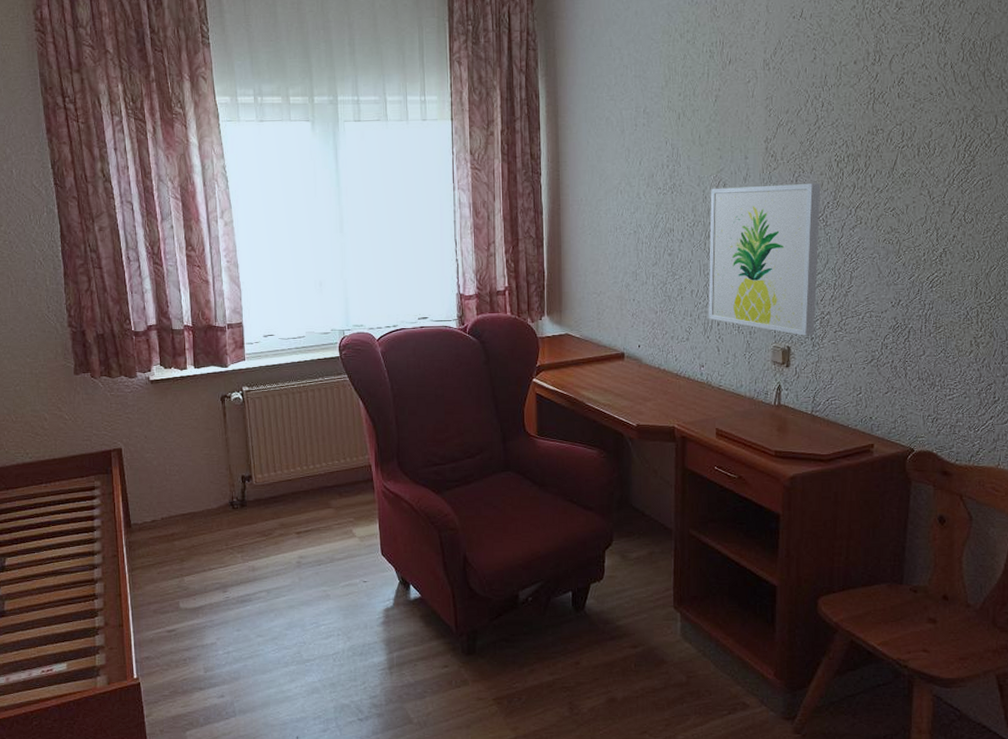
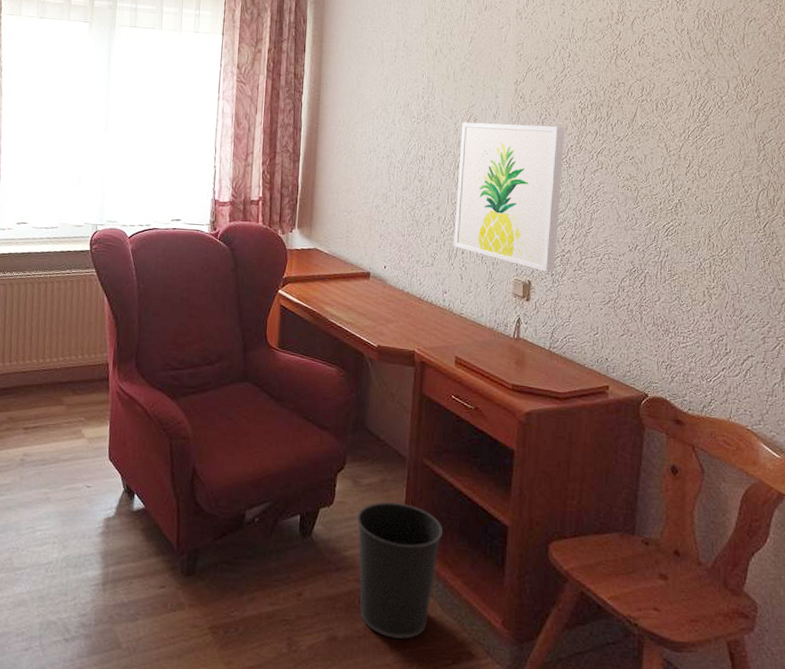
wastebasket: none [627,572,713,697] -> present [356,501,443,640]

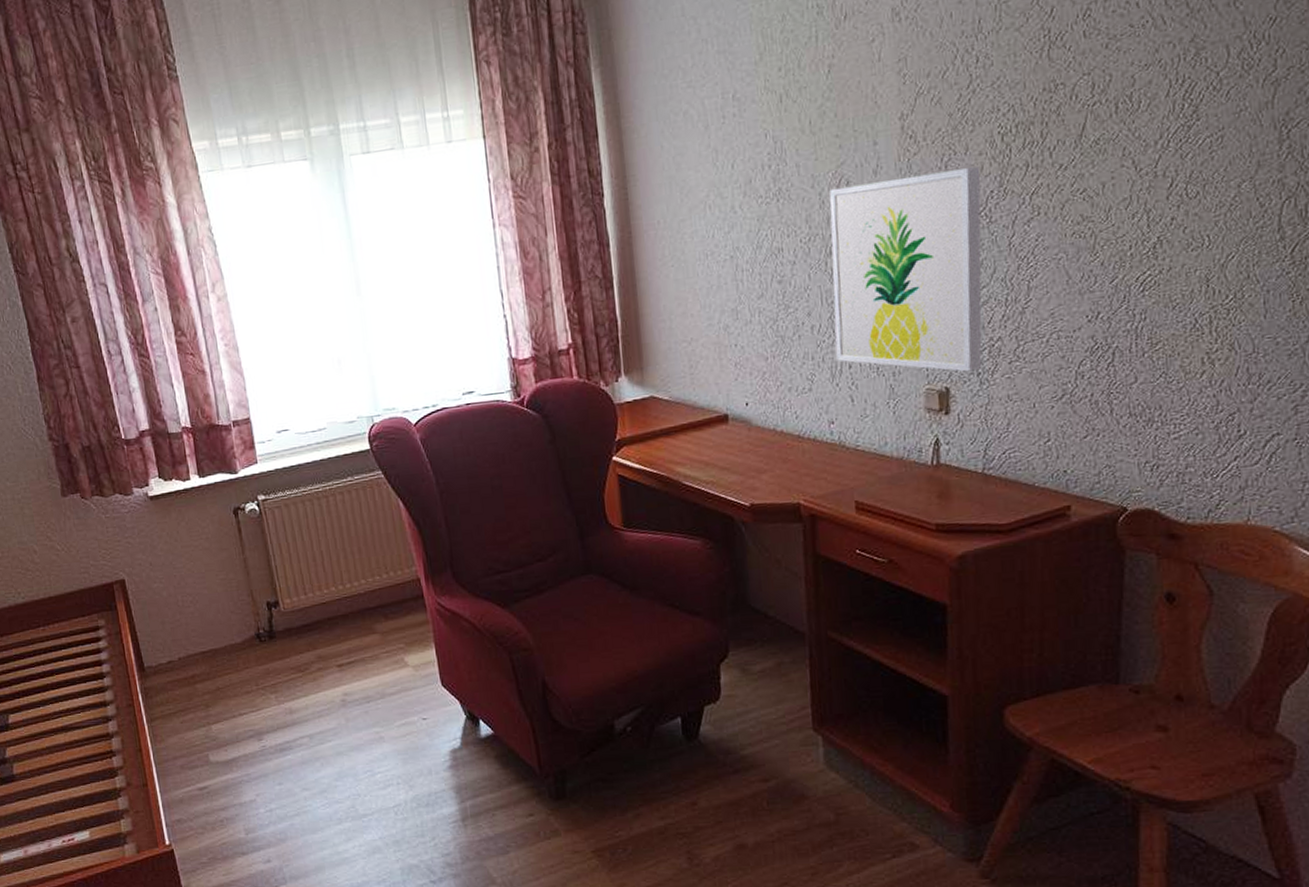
wastebasket: present [356,501,443,640] -> none [751,686,864,839]

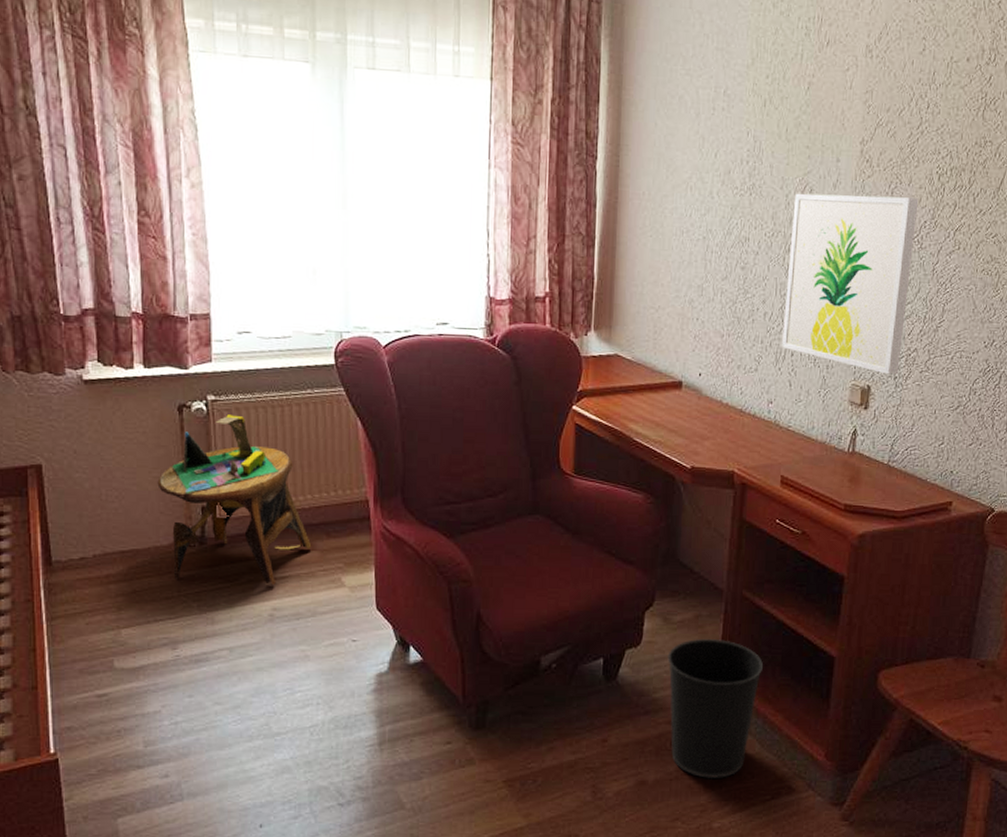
side table: none [224,511,372,673] -> present [157,414,312,585]
wastebasket: none [751,686,864,839] -> present [667,638,764,779]

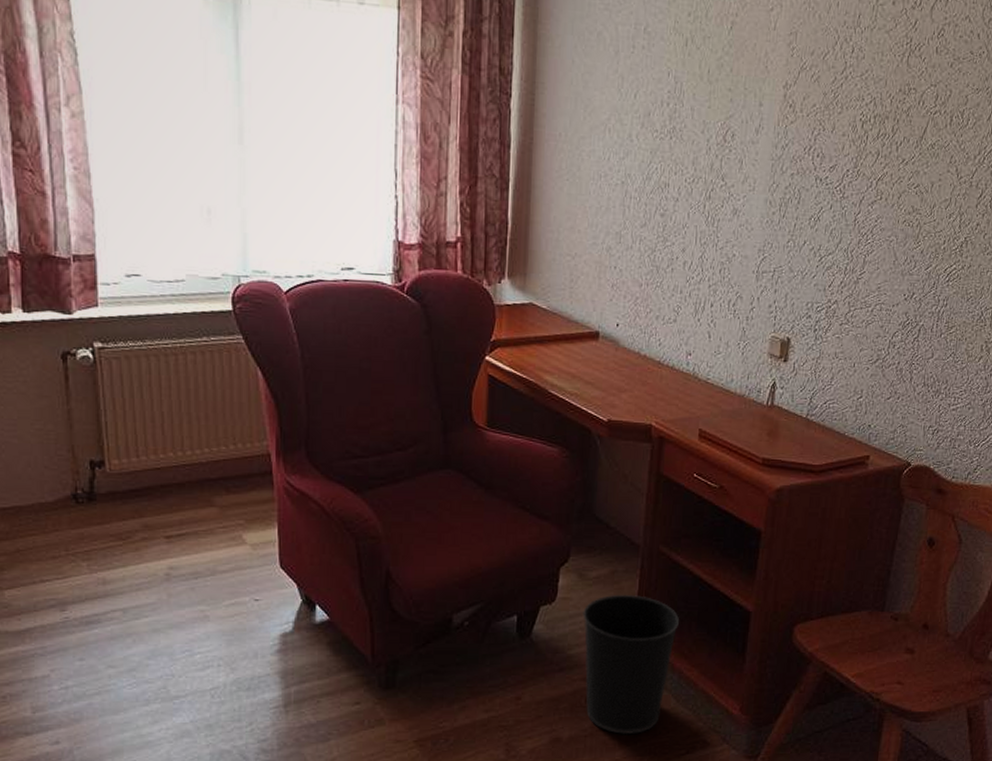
side table: present [157,414,312,585] -> none [40,363,210,543]
wall art: present [782,193,919,375] -> none [701,137,842,327]

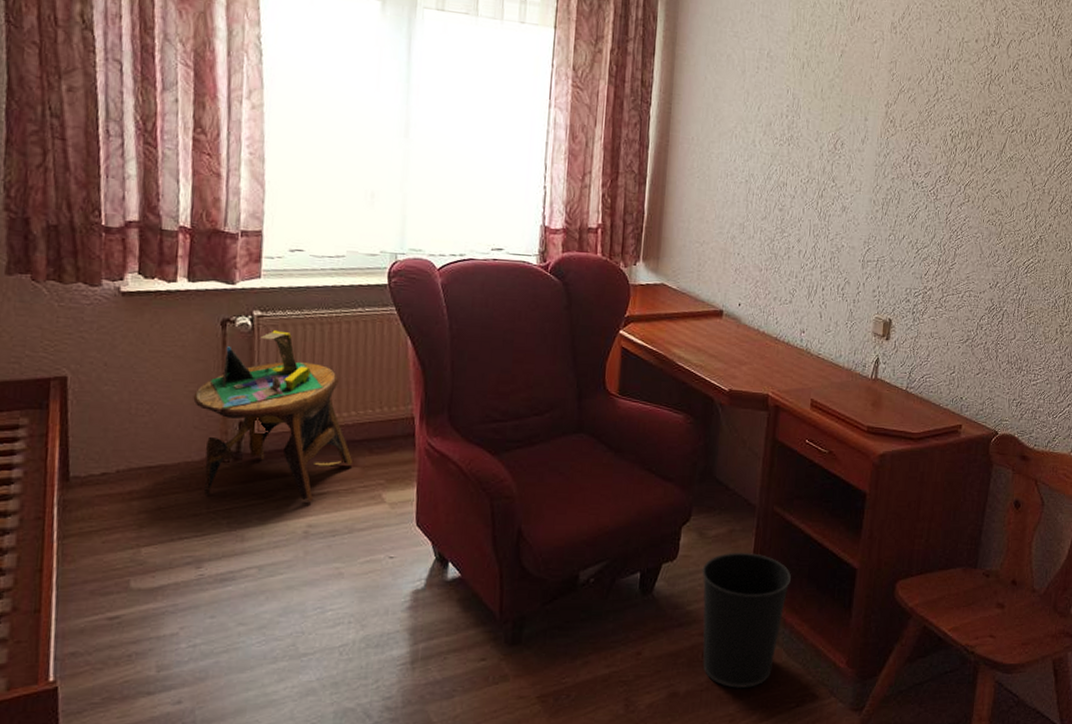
side table: none [40,363,210,543] -> present [193,330,354,501]

